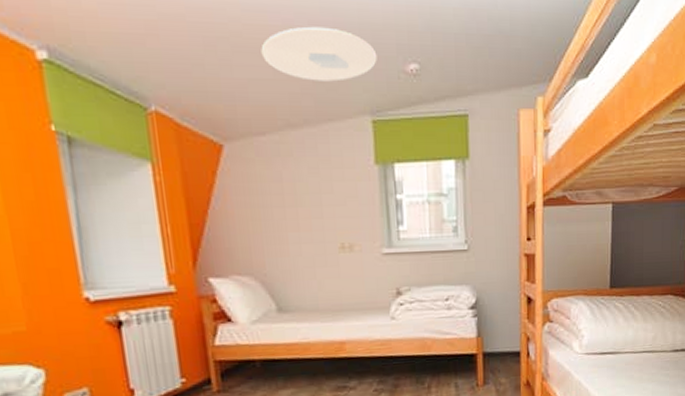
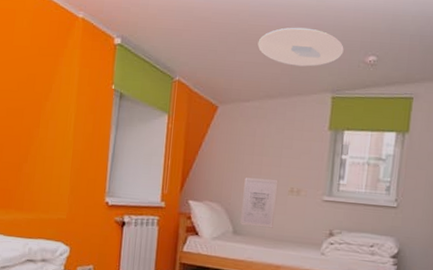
wall art: none [279,235,327,300] -> present [240,177,279,228]

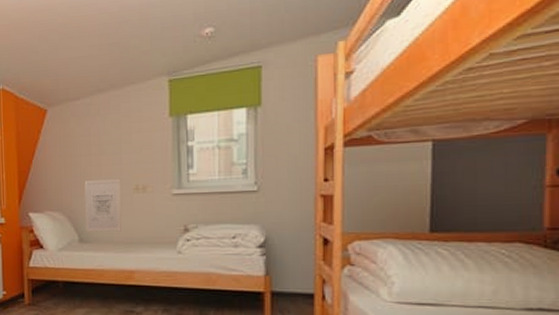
ceiling light: present [257,27,344,67] -> none [80,9,176,53]

